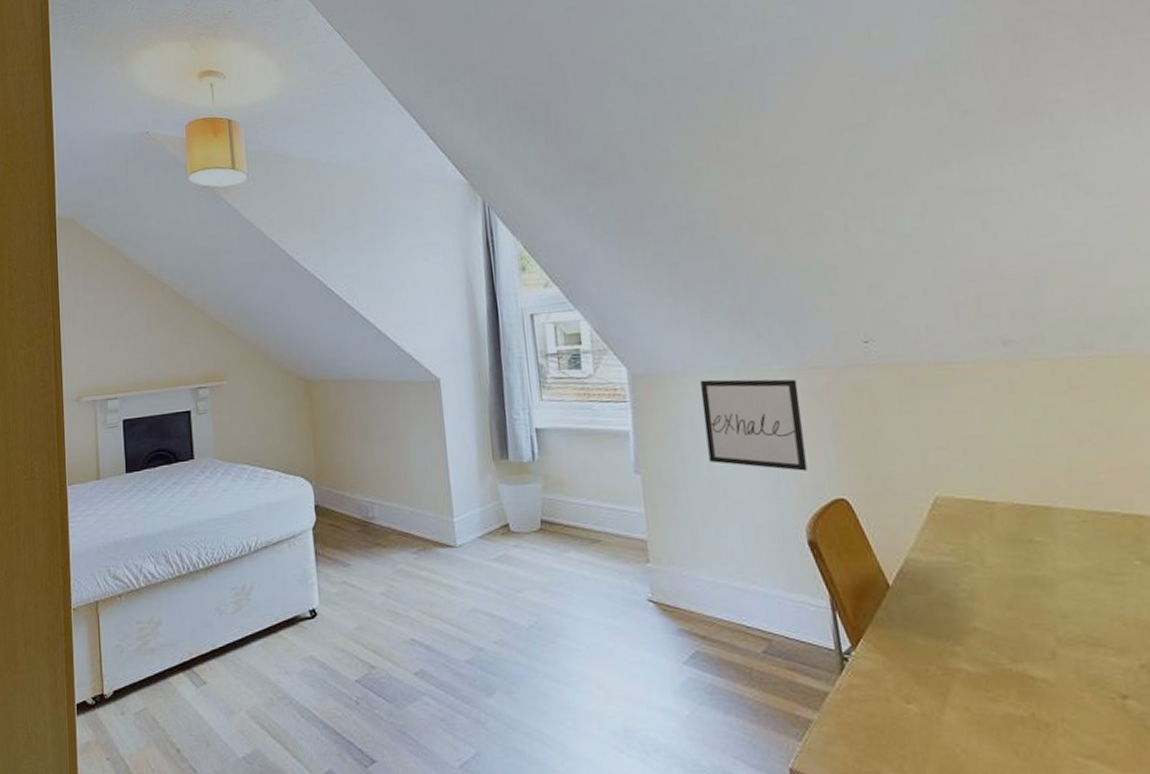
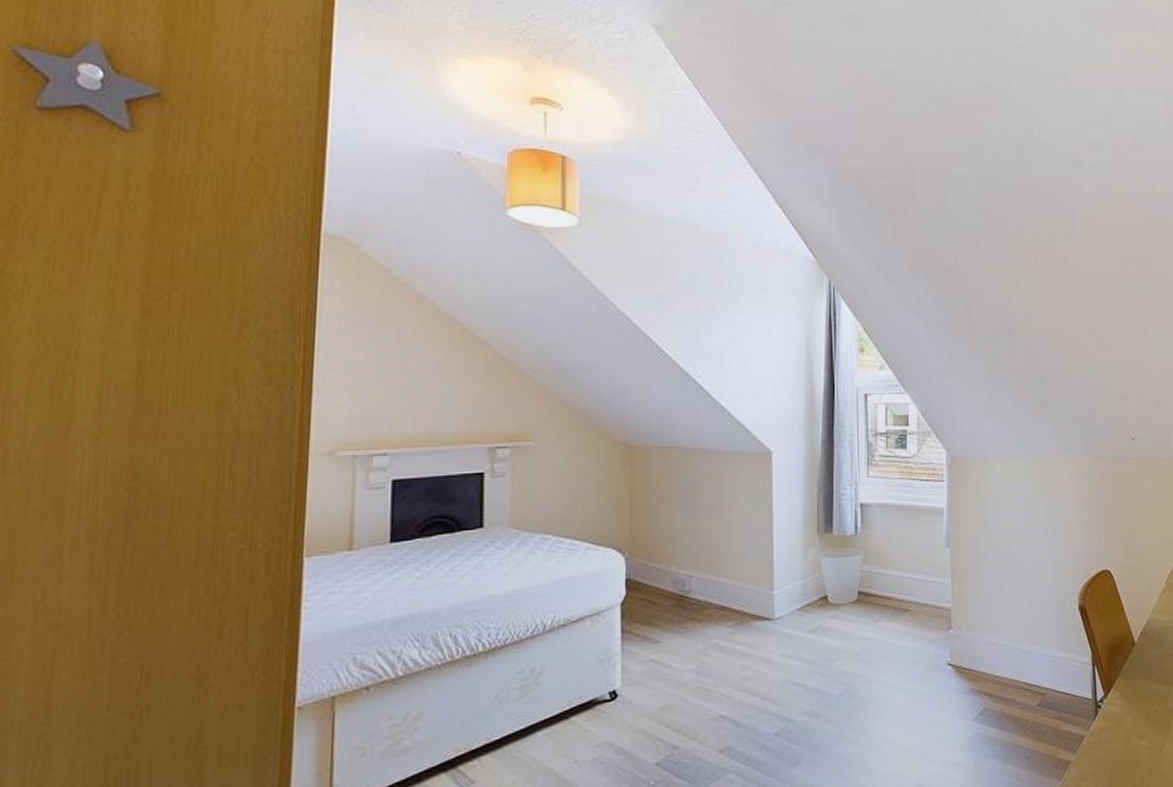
wall art: present [699,379,808,471] -> none [1005,464,1083,546]

